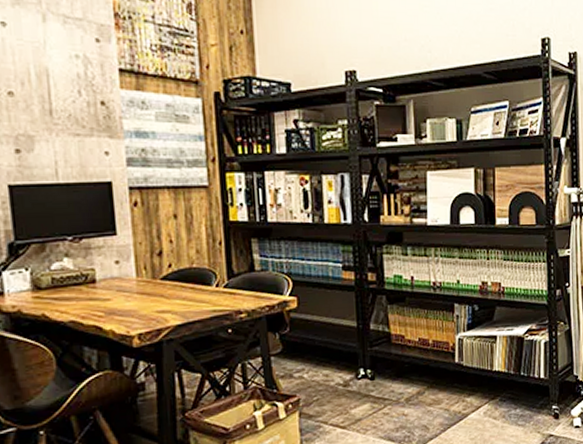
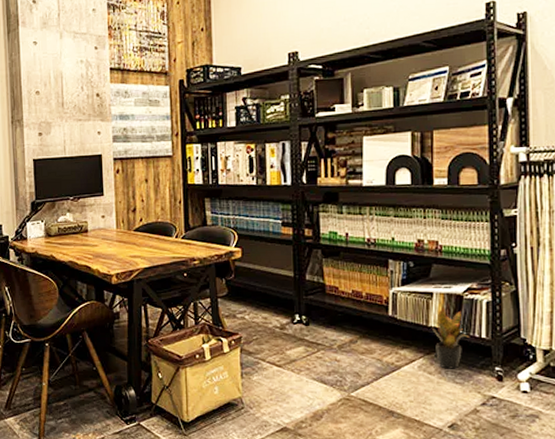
potted plant: none [496,351,529,413] -> present [432,308,469,369]

